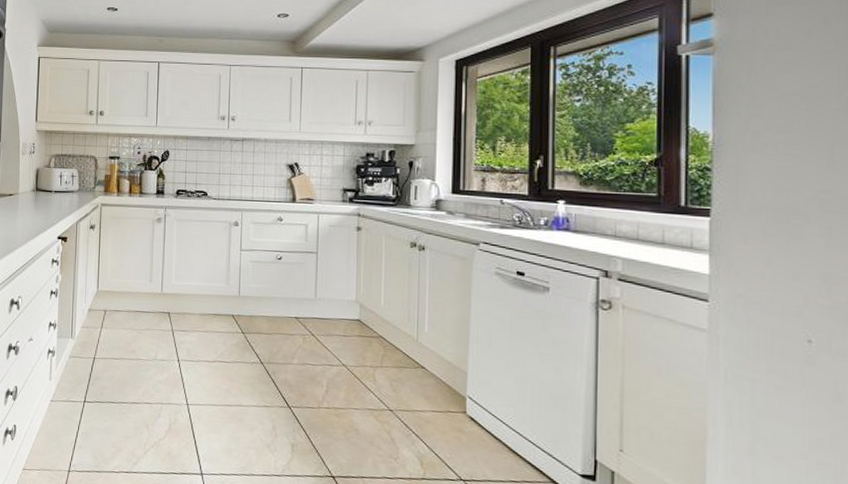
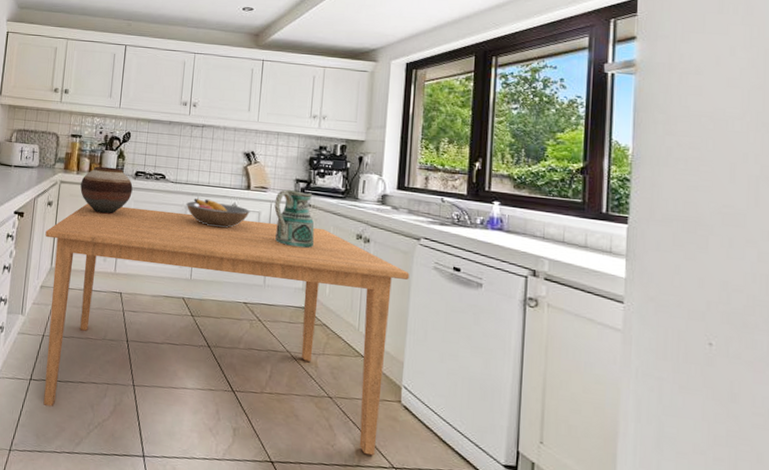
dining table: none [90,225,469,468] -> present [43,203,410,456]
vase: none [122,187,175,235] -> present [80,166,133,215]
fruit bowl: none [230,214,297,243] -> present [186,198,250,228]
ceramic pitcher: none [322,200,365,260] -> present [274,190,315,249]

